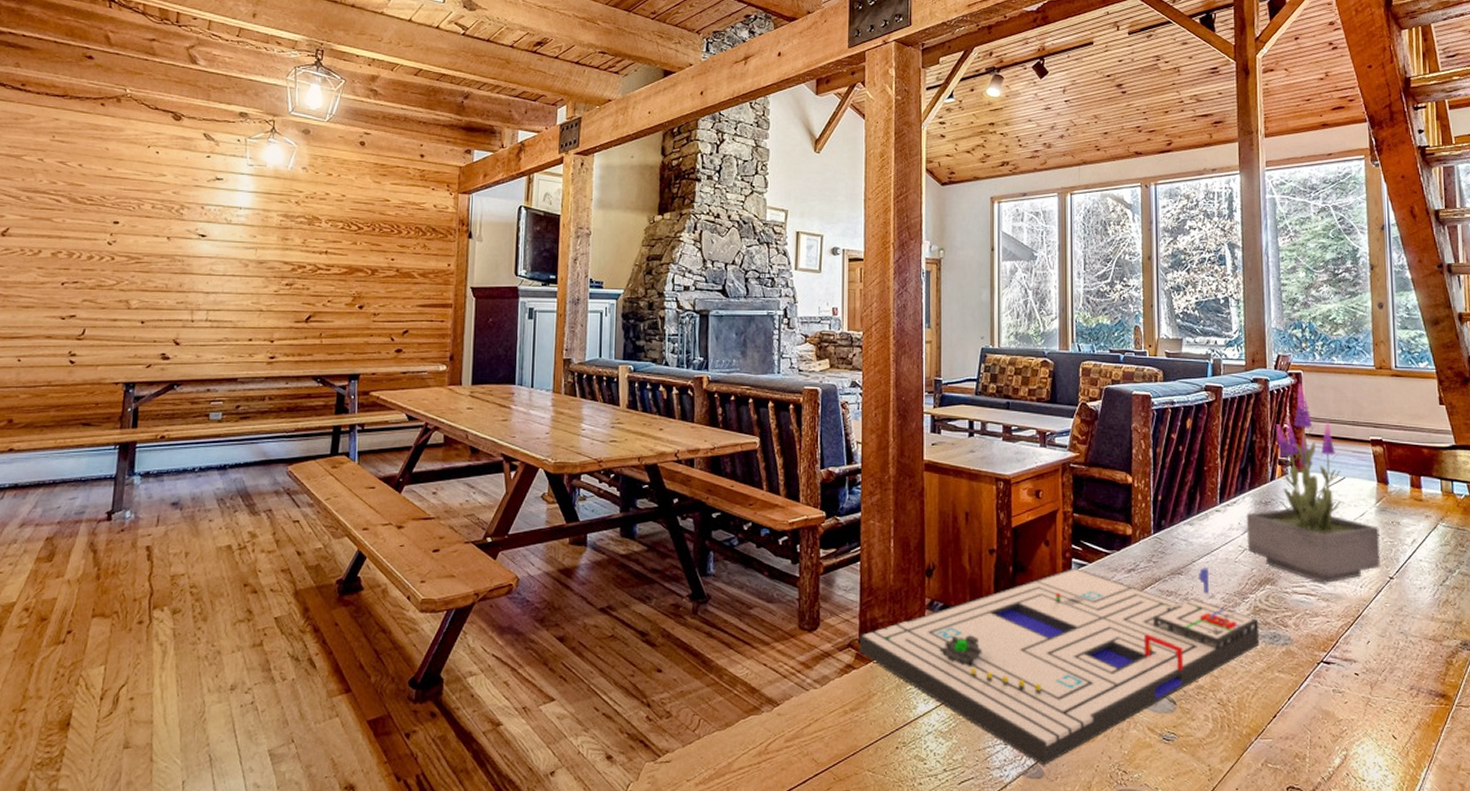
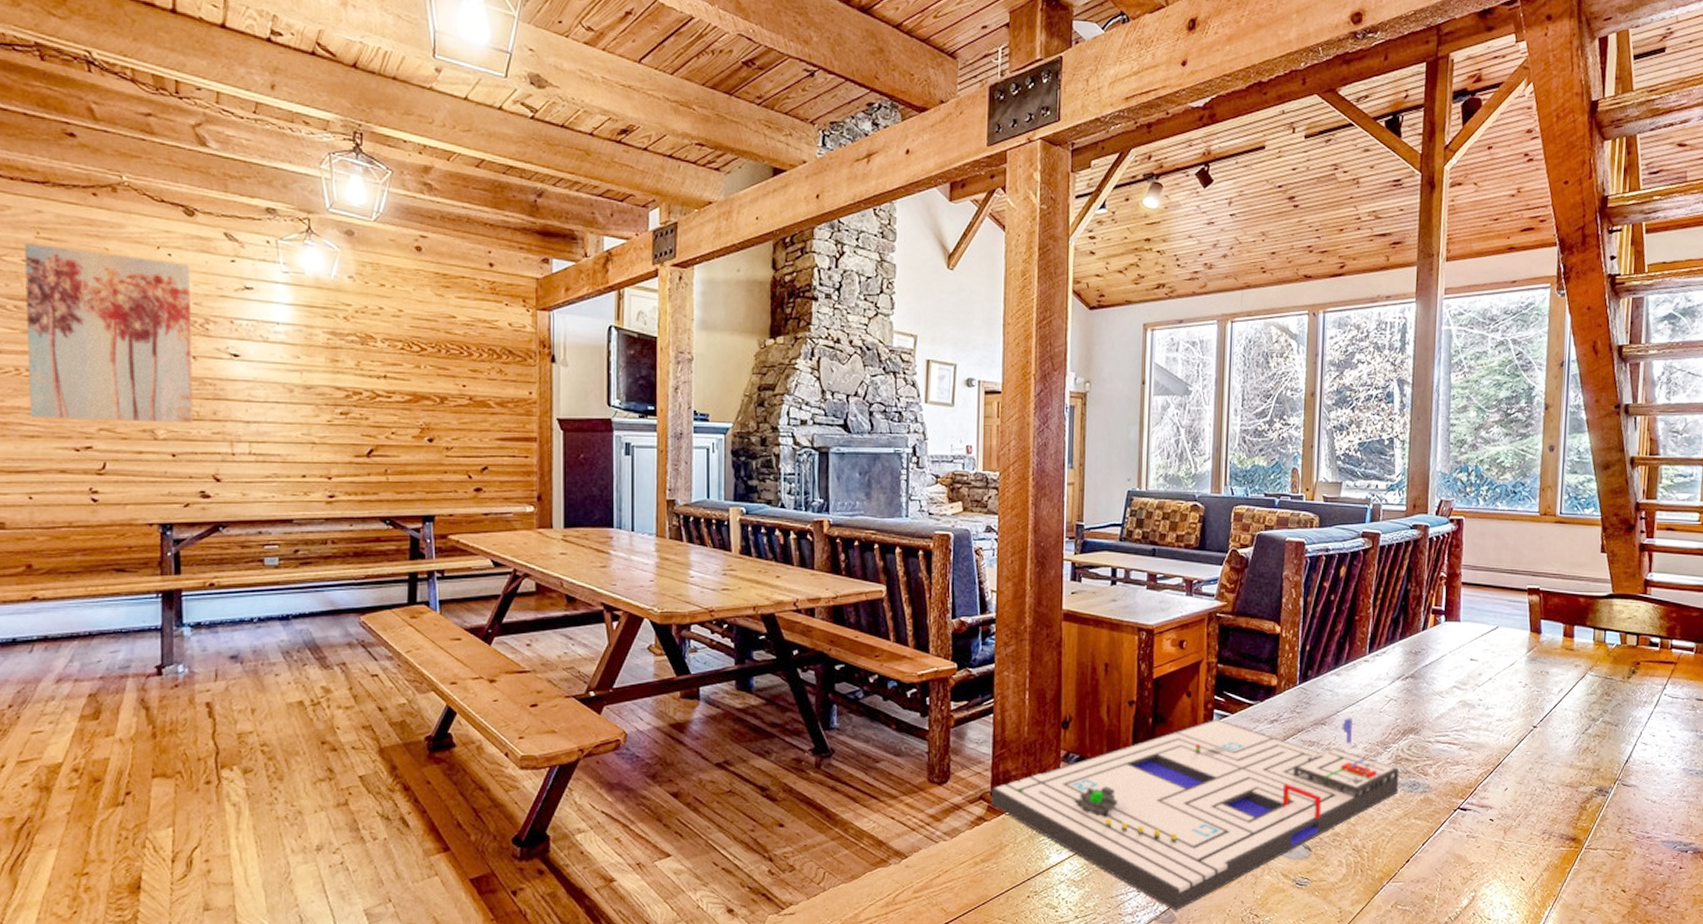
wall art: none [27,144,172,295] -> present [24,242,194,424]
potted plant: present [1246,384,1381,583] -> none [1394,530,1528,732]

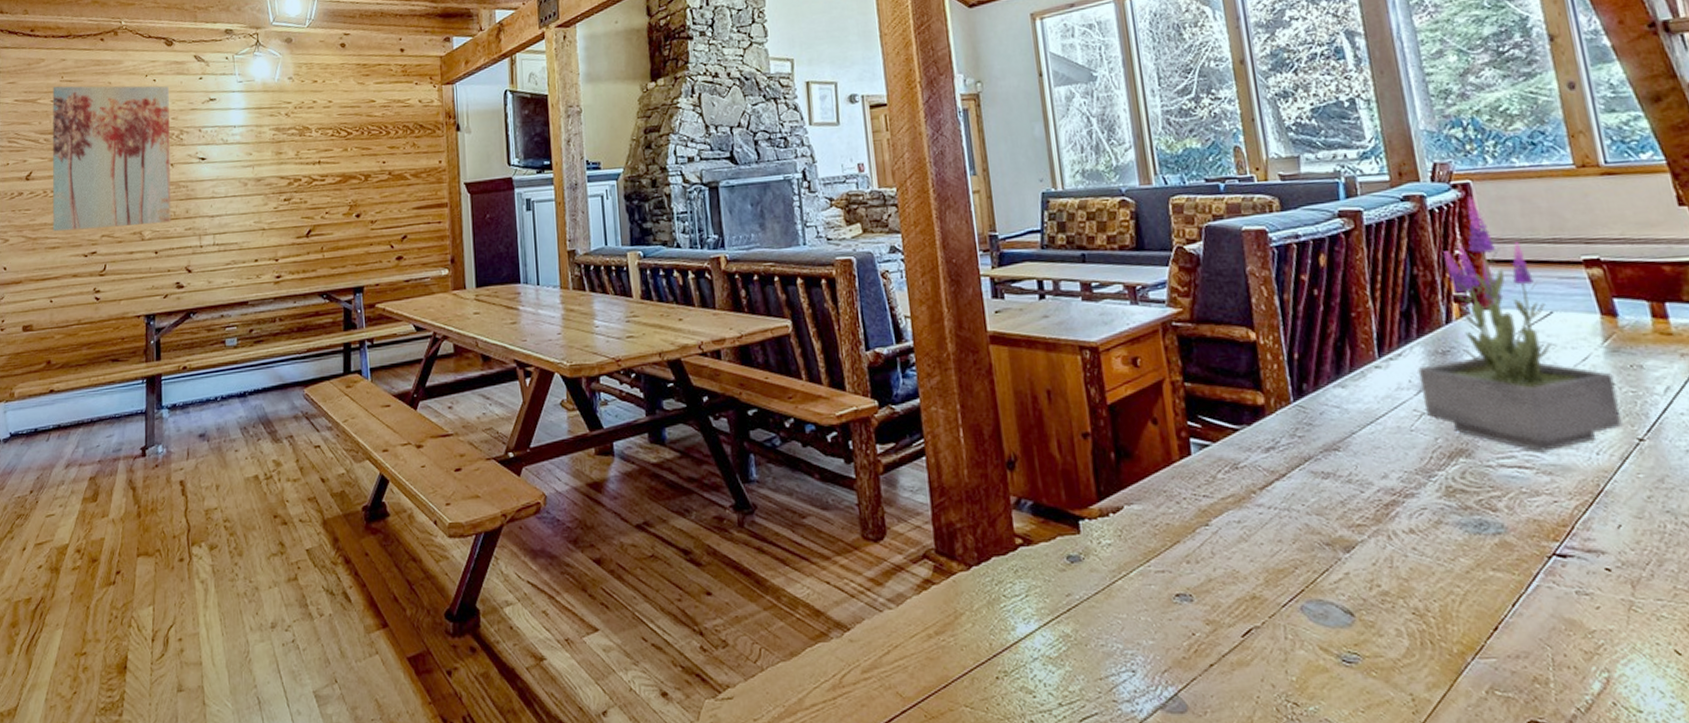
board game: present [992,718,1400,911] -> none [936,440,1461,698]
potted plant: none [1394,530,1528,732] -> present [1418,196,1623,451]

